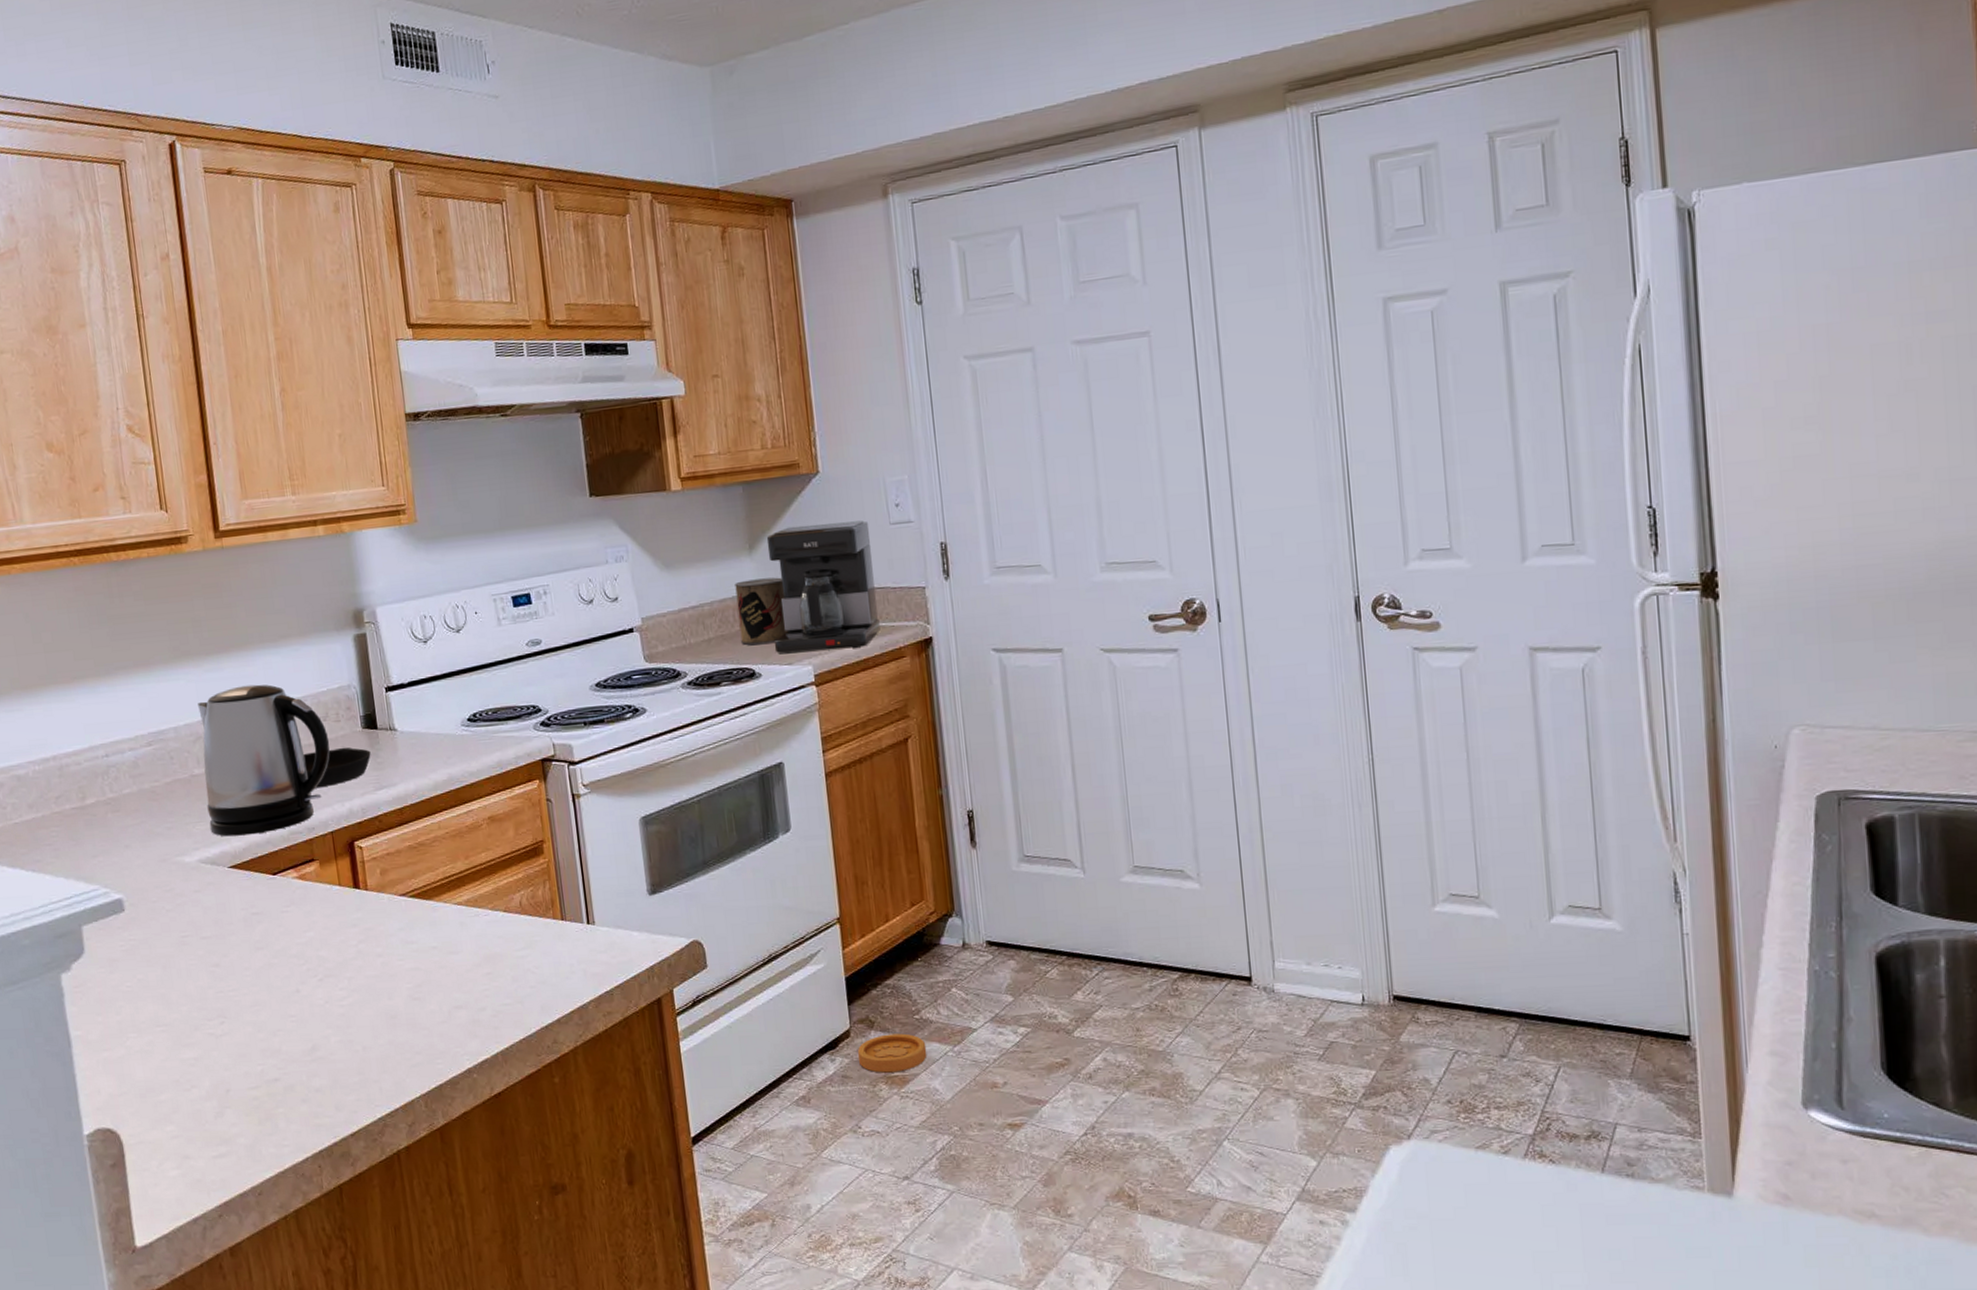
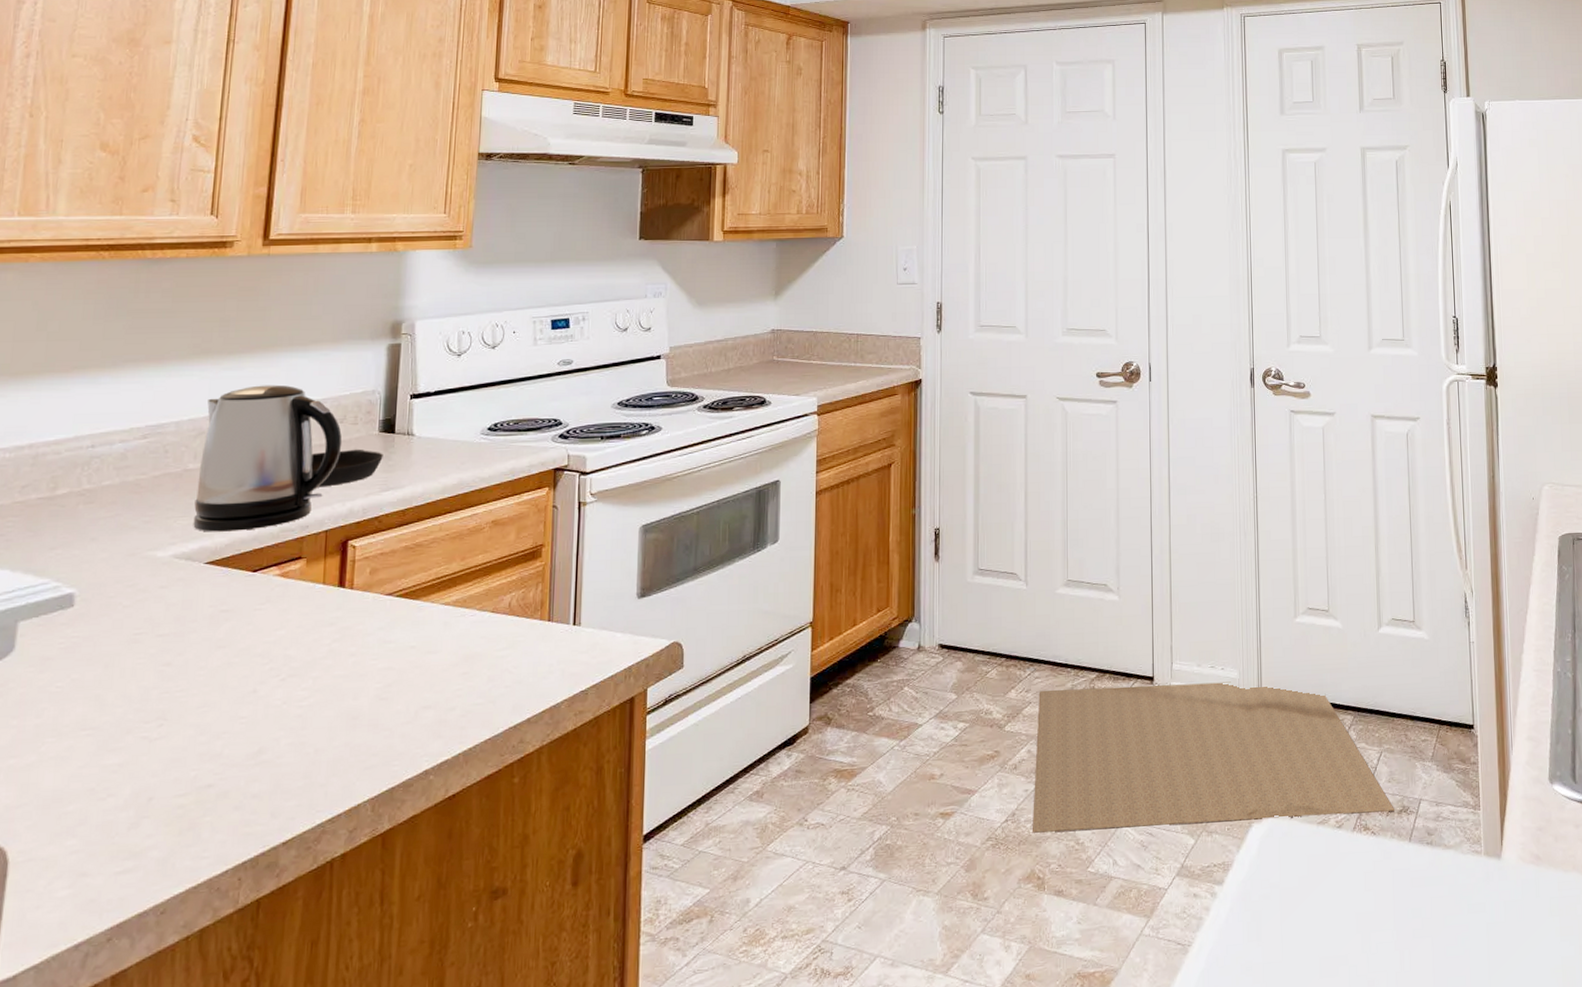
tin can: present [735,577,788,646] -> none [757,320,800,377]
coffee maker: present [766,520,881,654] -> none [785,279,880,386]
pet bowl: present [857,1033,927,1073] -> none [812,729,876,767]
doormat: none [1111,982,1580,1148] -> present [1033,681,1394,833]

